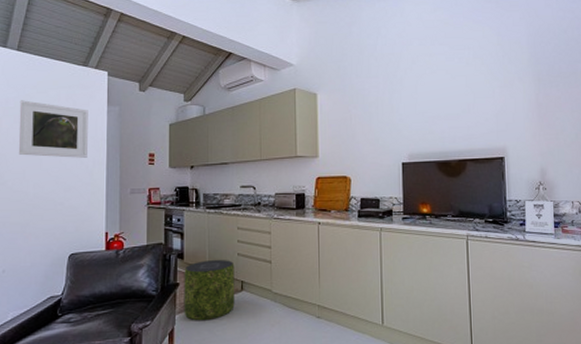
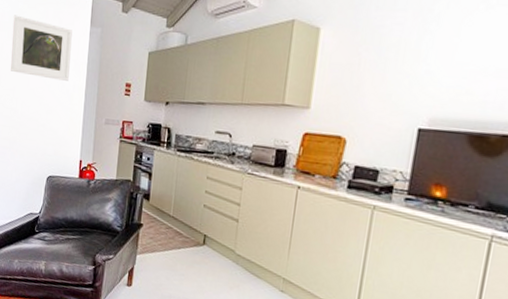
pouf: present [184,260,235,321] -> none [144,205,199,268]

